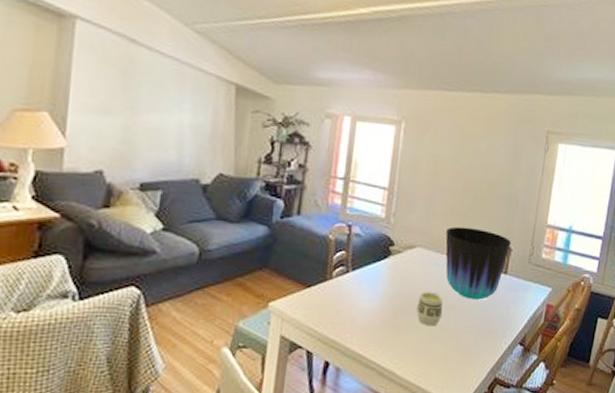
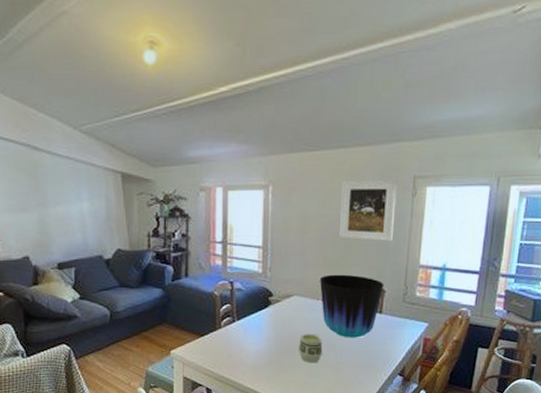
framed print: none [469,127,531,197] -> present [338,179,397,242]

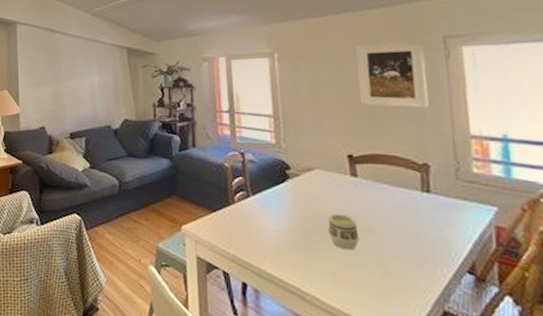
vase: present [320,274,384,338] -> none [344,146,428,222]

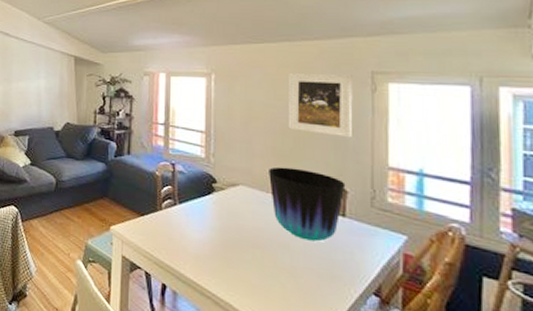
cup: present [328,214,360,250] -> none [247,228,275,263]
vase: none [344,146,428,222] -> present [269,166,346,242]

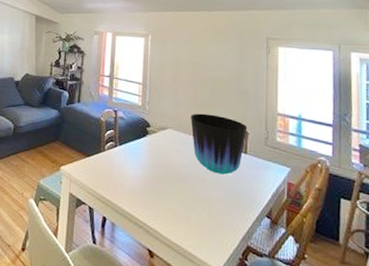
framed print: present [288,73,353,138] -> none [206,37,253,90]

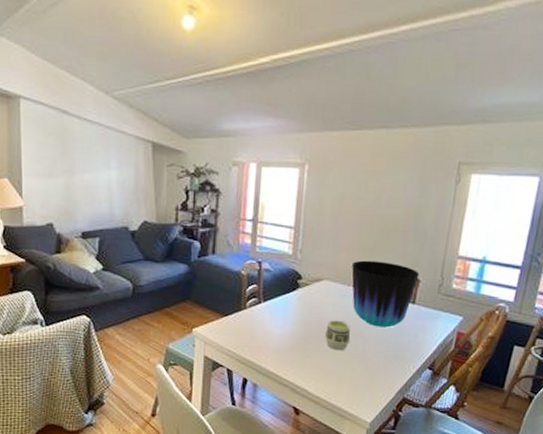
cup: none [173,165,195,195] -> present [325,320,351,351]

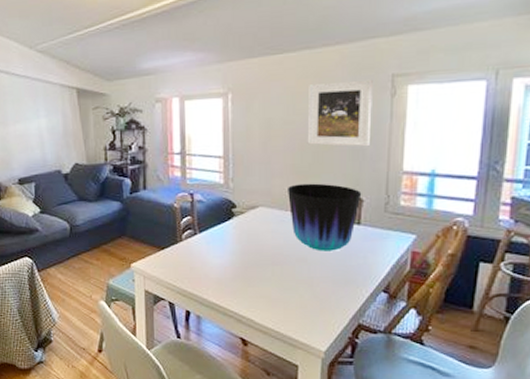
cup: present [325,320,351,351] -> none [267,247,294,278]
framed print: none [375,164,441,230] -> present [307,79,373,147]

